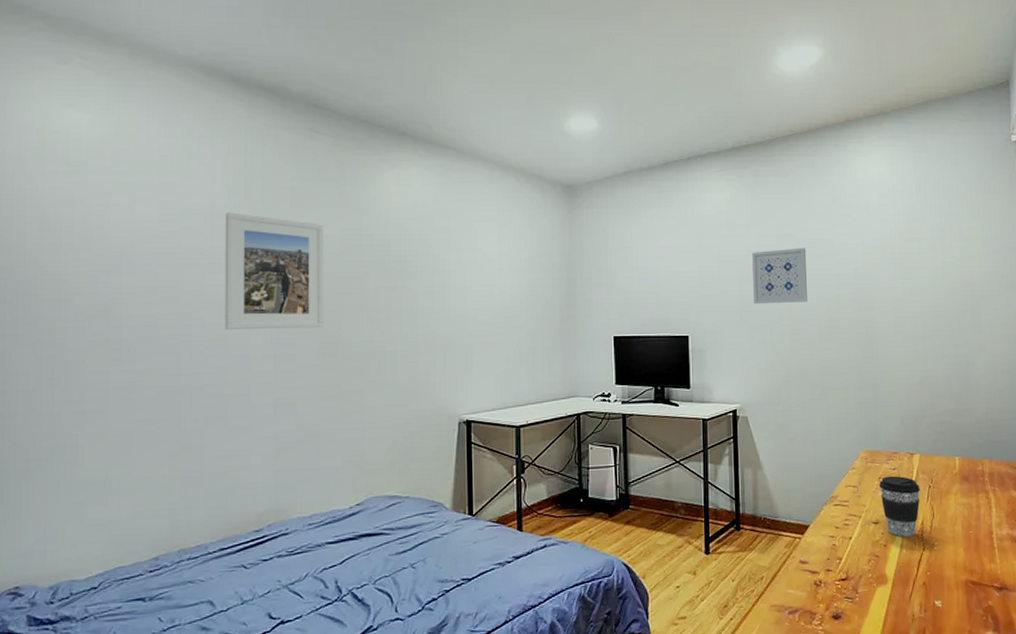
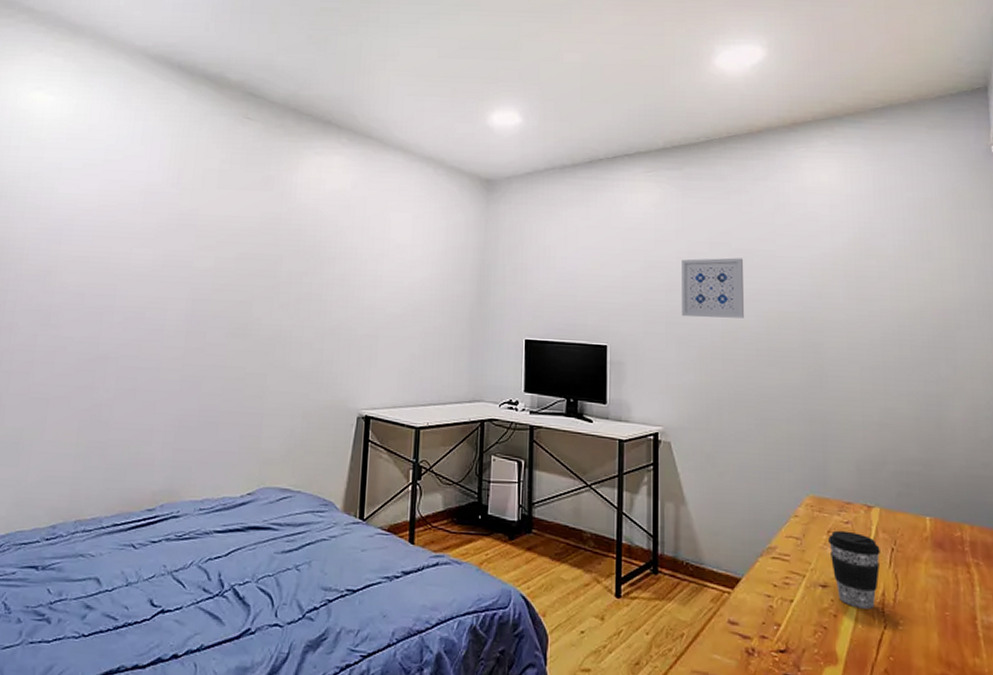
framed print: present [225,212,324,330] -> none [144,191,246,308]

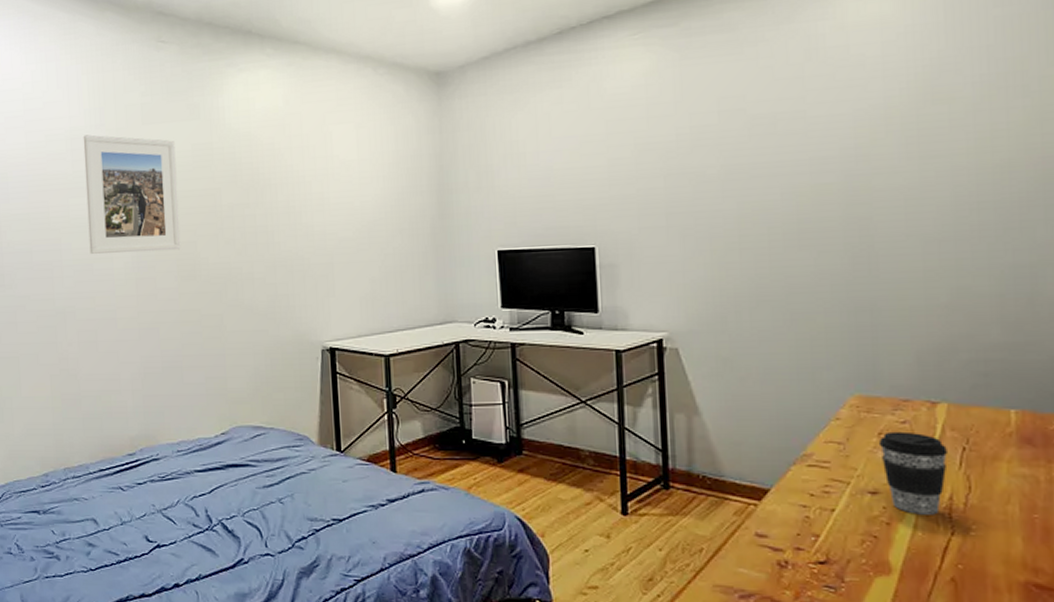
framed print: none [144,191,246,308] -> present [83,134,181,254]
wall art: present [681,257,744,318] -> none [683,125,766,205]

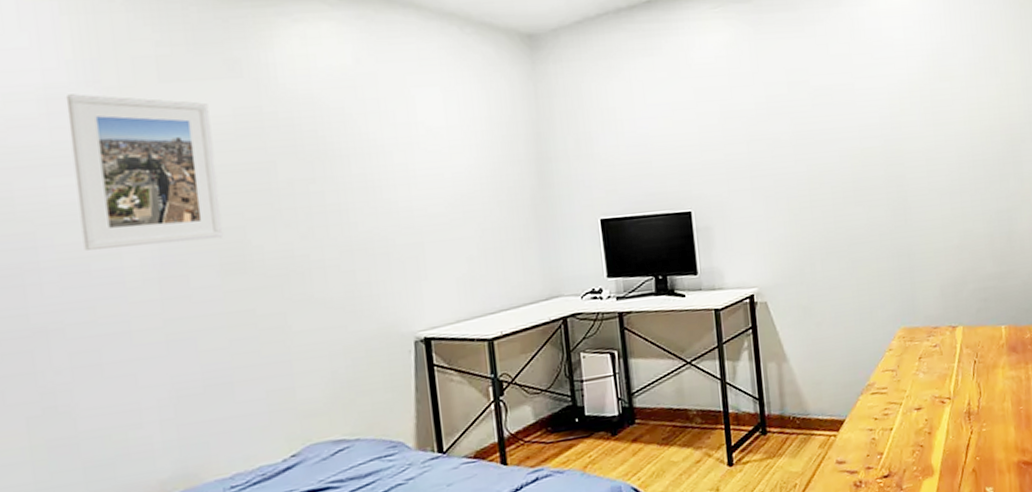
coffee cup: present [878,431,947,515] -> none [919,353,965,422]

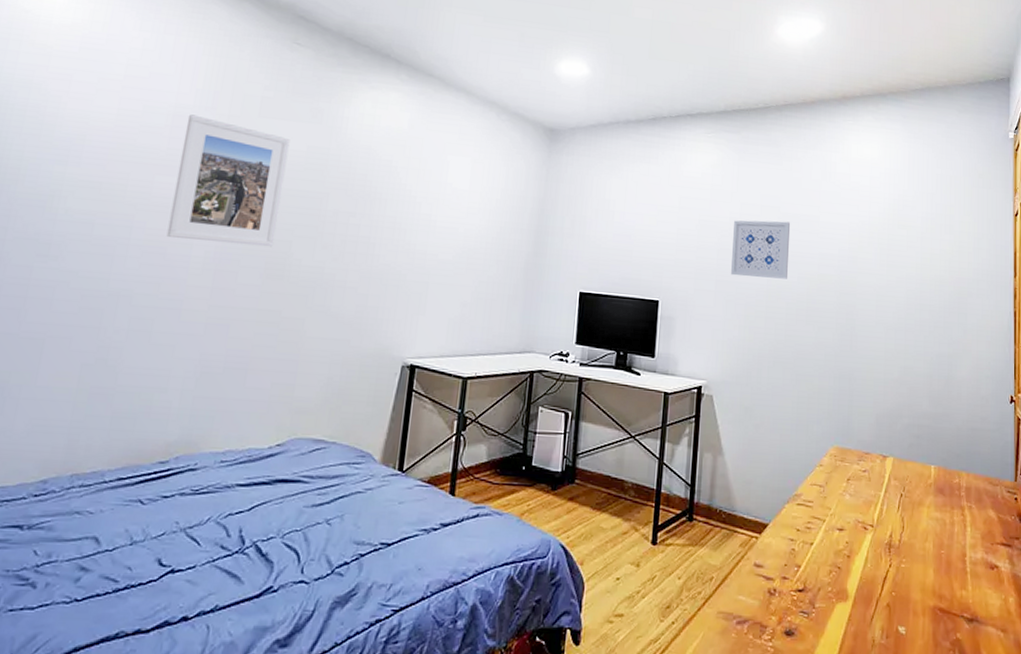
wall art: none [760,96,828,168] -> present [730,220,791,279]

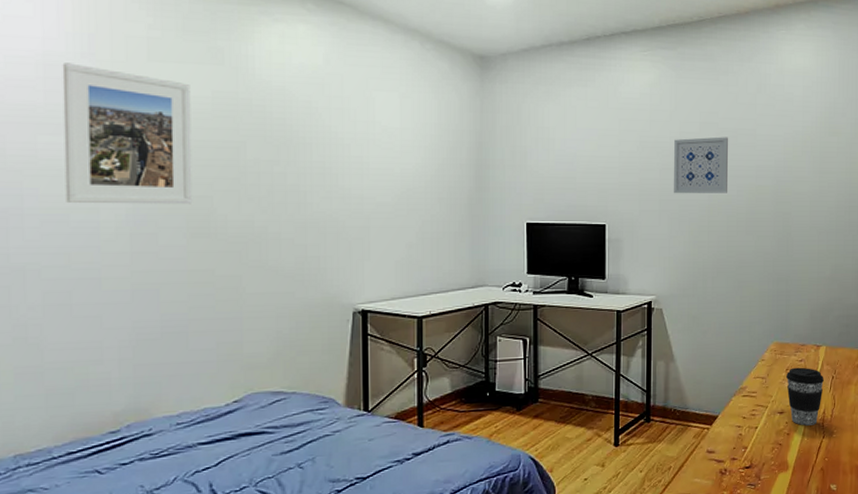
coffee cup: none [846,478,891,550] -> present [785,367,824,426]

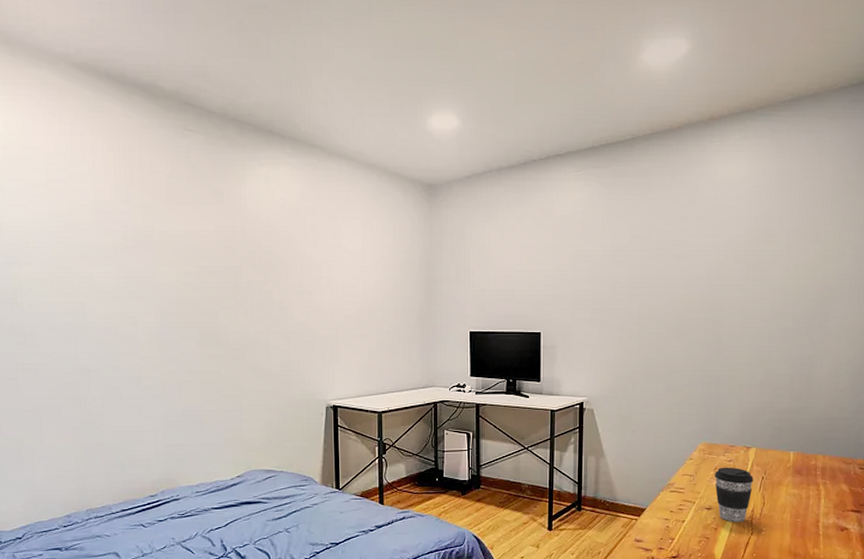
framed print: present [62,63,193,205] -> none [108,209,203,319]
wall art: present [673,137,729,194] -> none [604,248,660,304]

